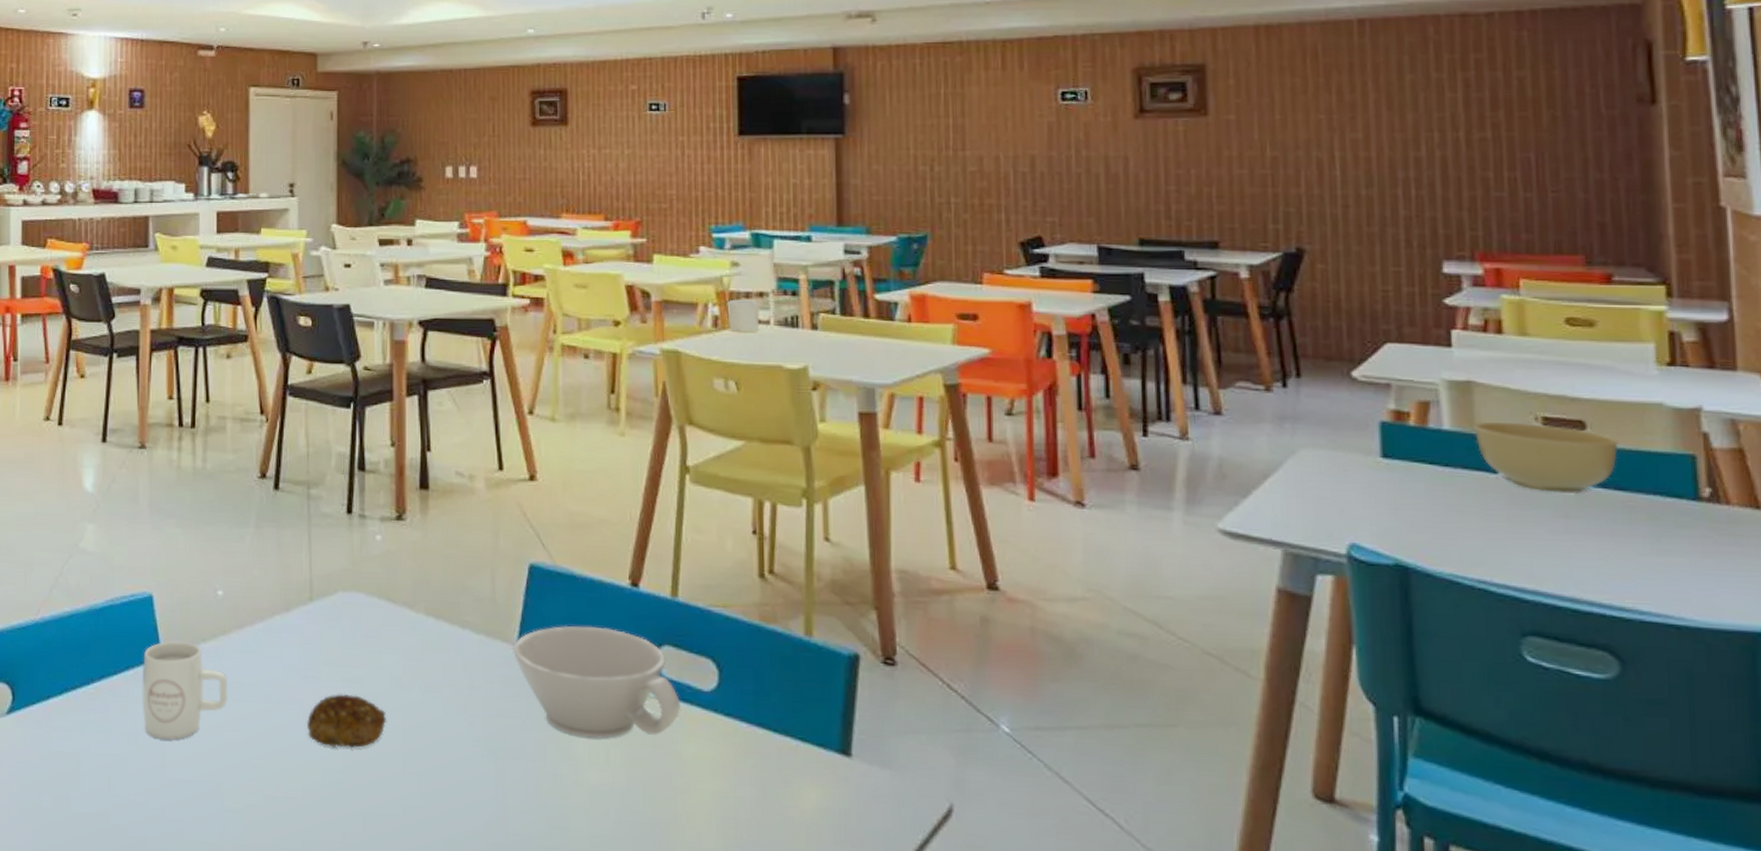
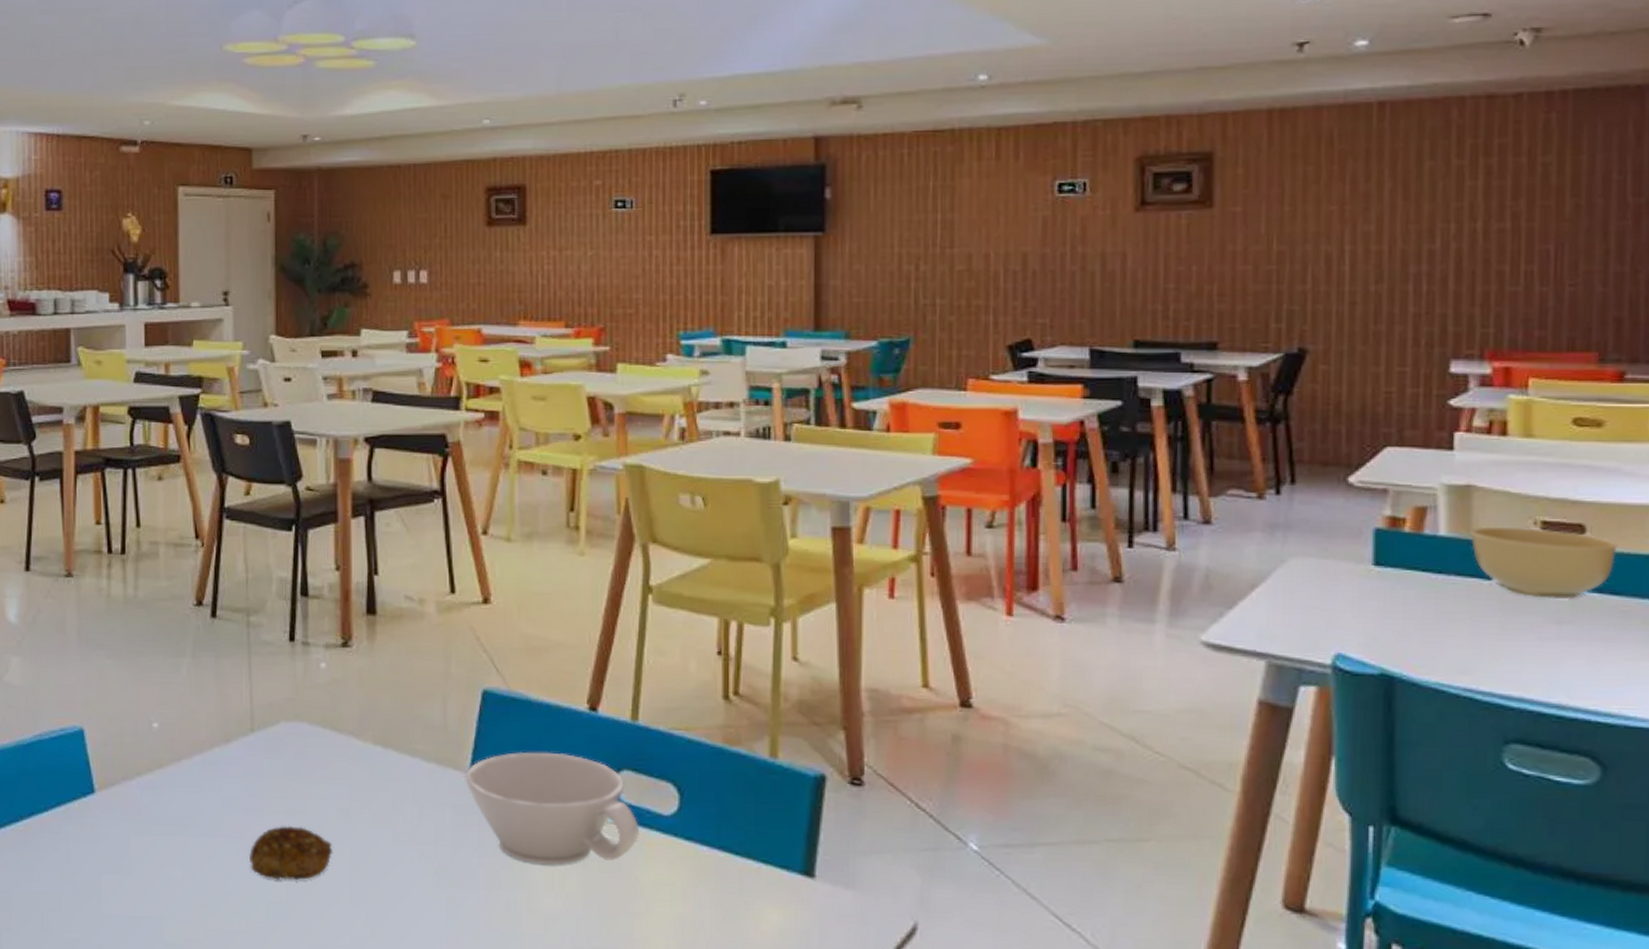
mug: present [142,641,229,741] -> none [74,775,166,877]
mug: present [727,300,760,333] -> none [695,411,730,446]

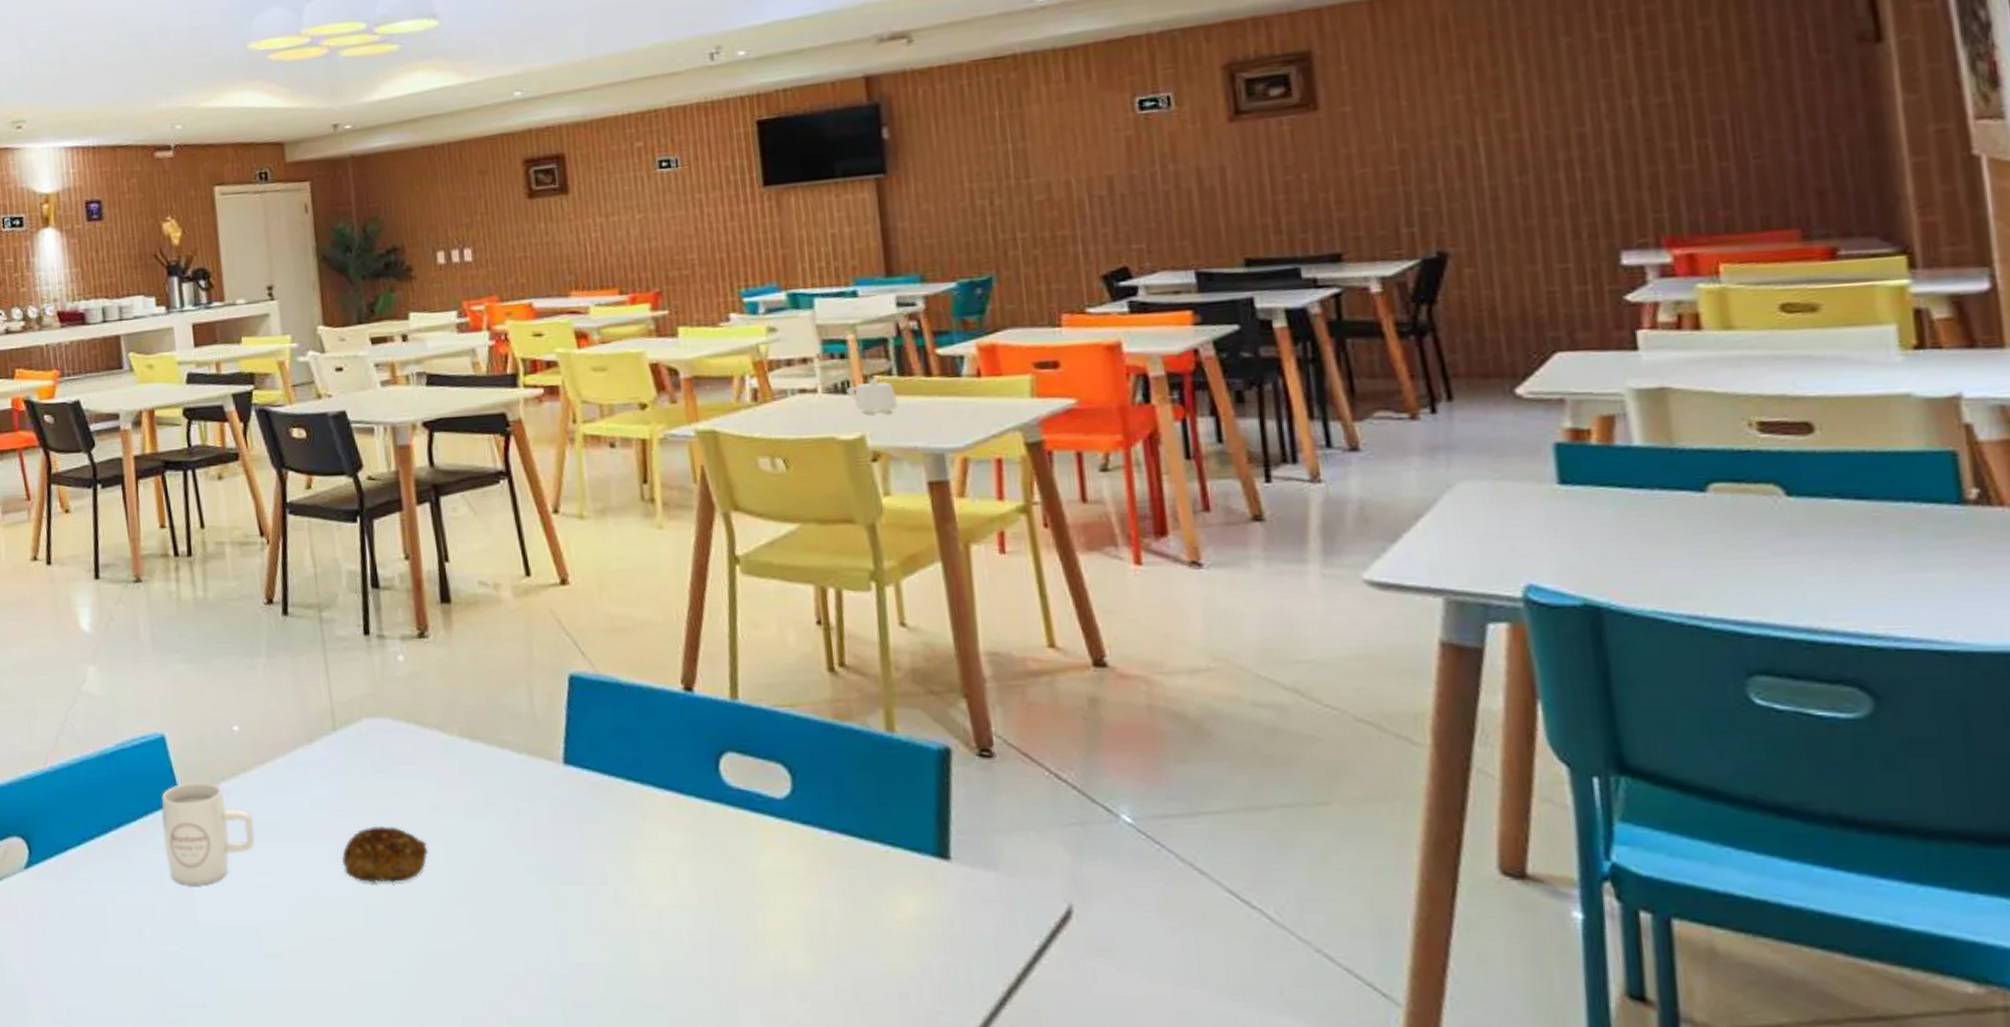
mug: none [74,775,166,877] -> present [161,781,255,886]
cup: present [465,751,640,865] -> none [559,737,752,856]
sugar bowl: none [767,426,812,461] -> present [846,378,897,416]
bowl: present [1470,526,1618,600] -> none [1671,430,1857,510]

